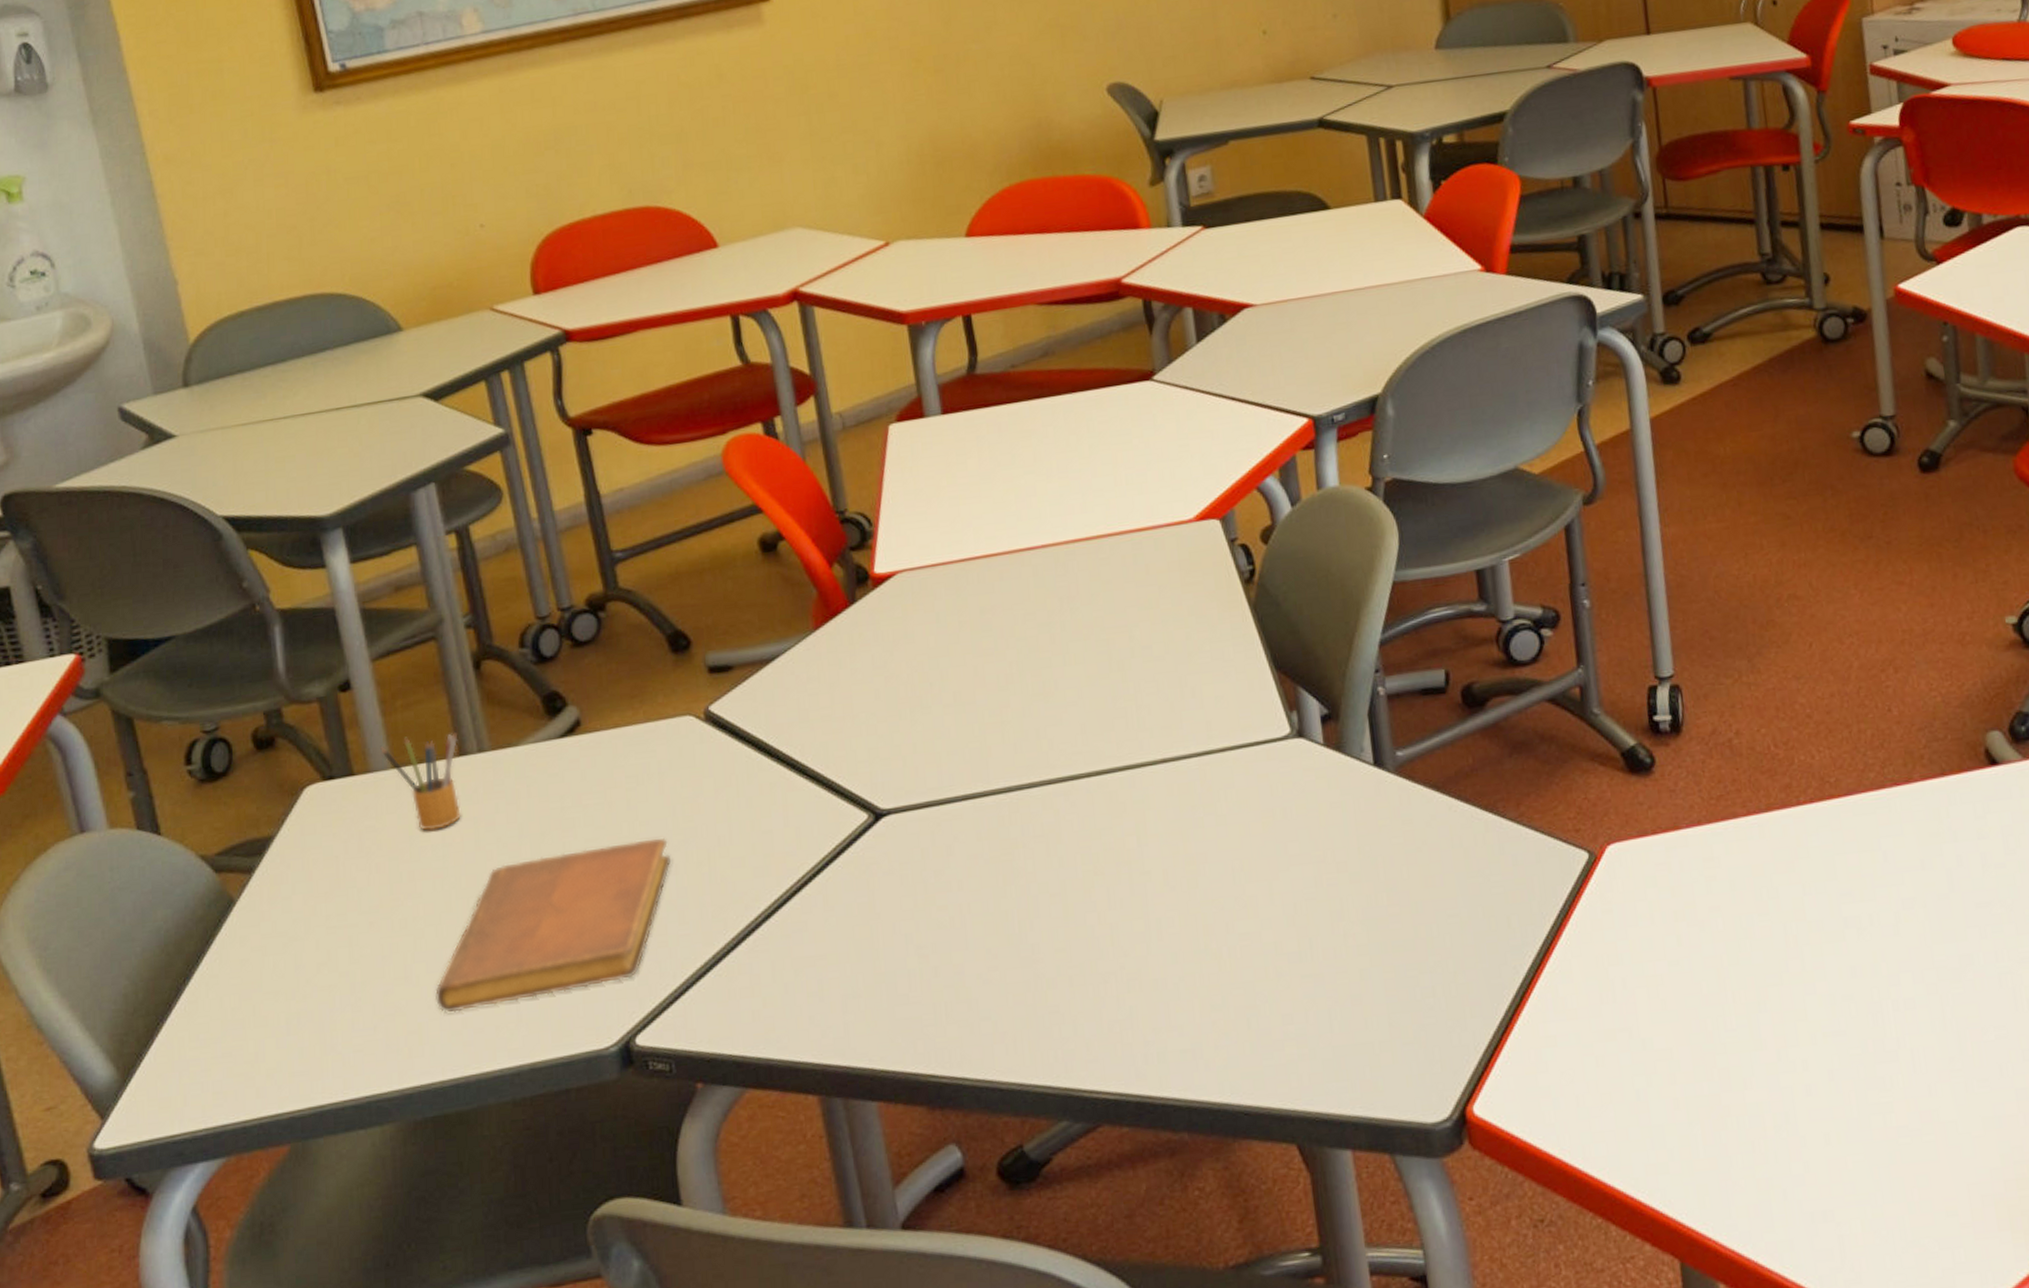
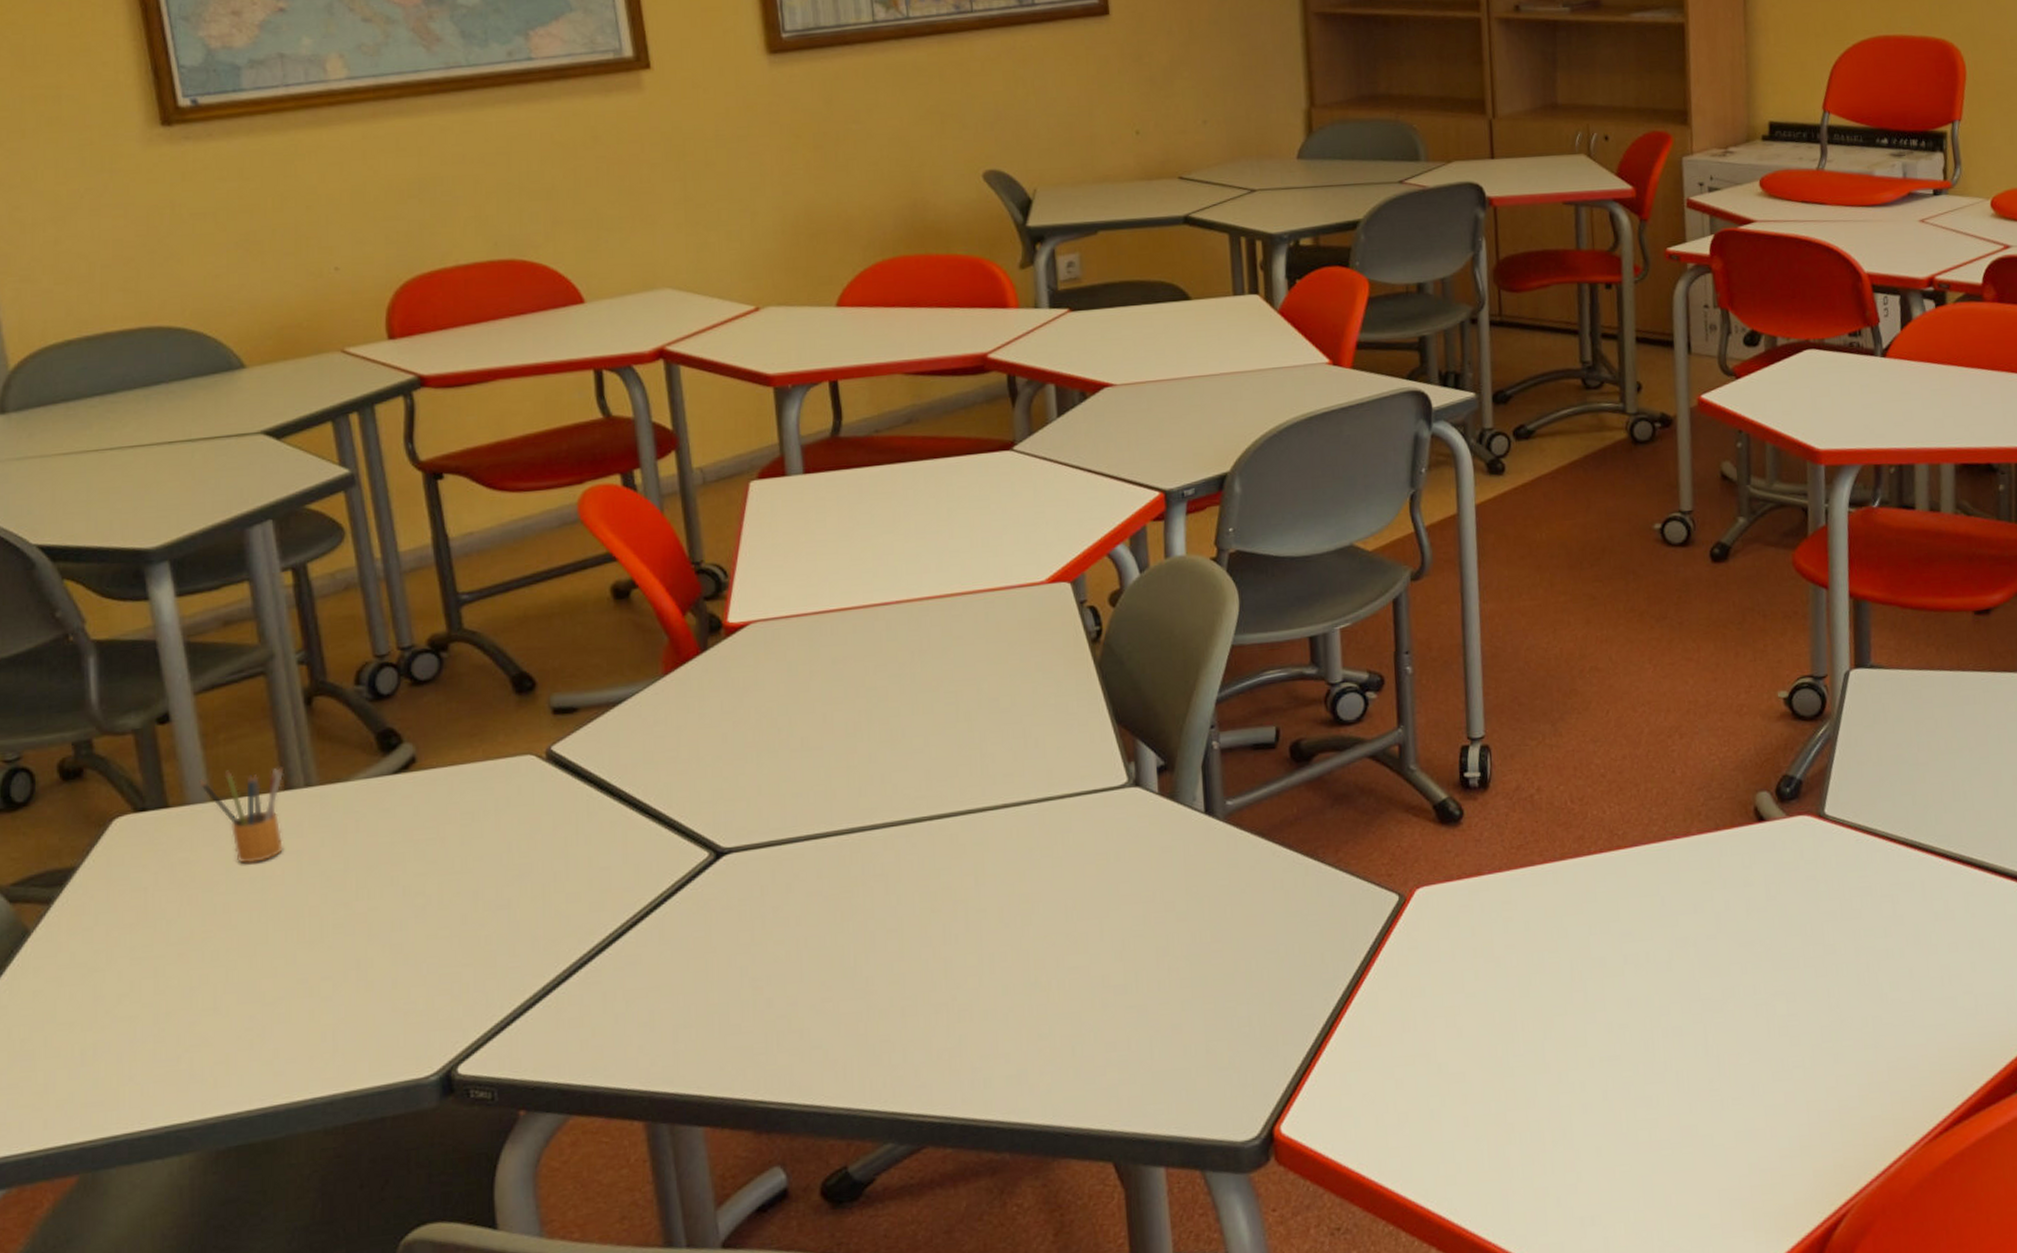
notebook: present [435,837,671,1014] -> none [246,872,503,1044]

